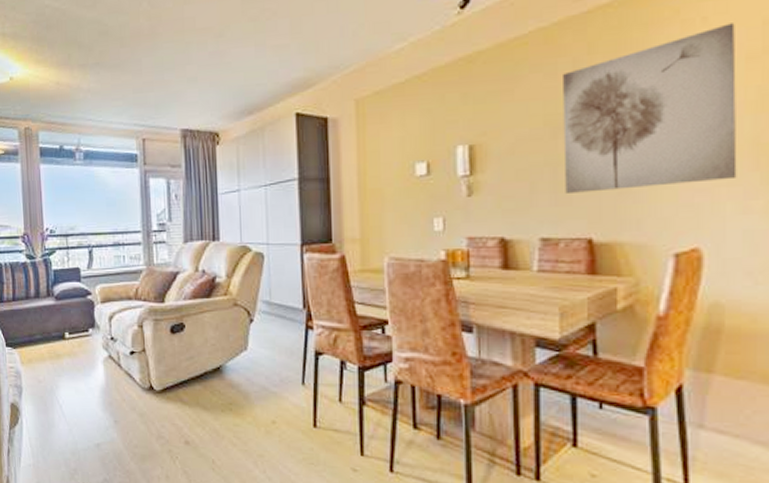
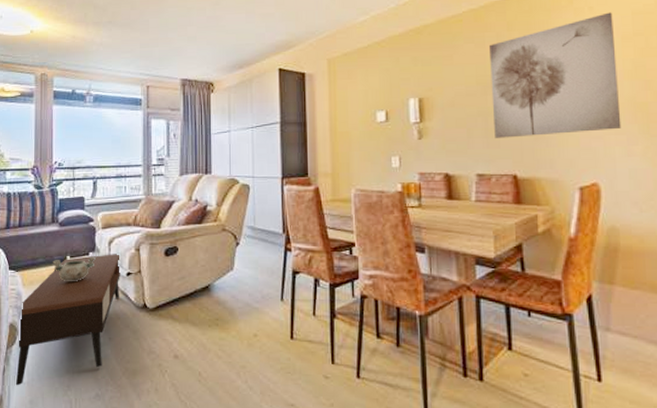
coffee table: none [20,329,124,468] -> present [15,252,120,386]
decorative bowl: none [50,333,97,361] -> present [52,256,97,282]

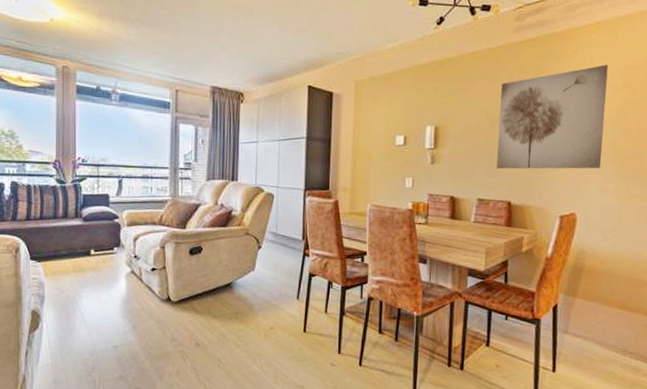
coffee table: present [15,252,120,386] -> none [38,249,145,367]
decorative bowl: present [52,256,97,282] -> none [76,251,121,275]

